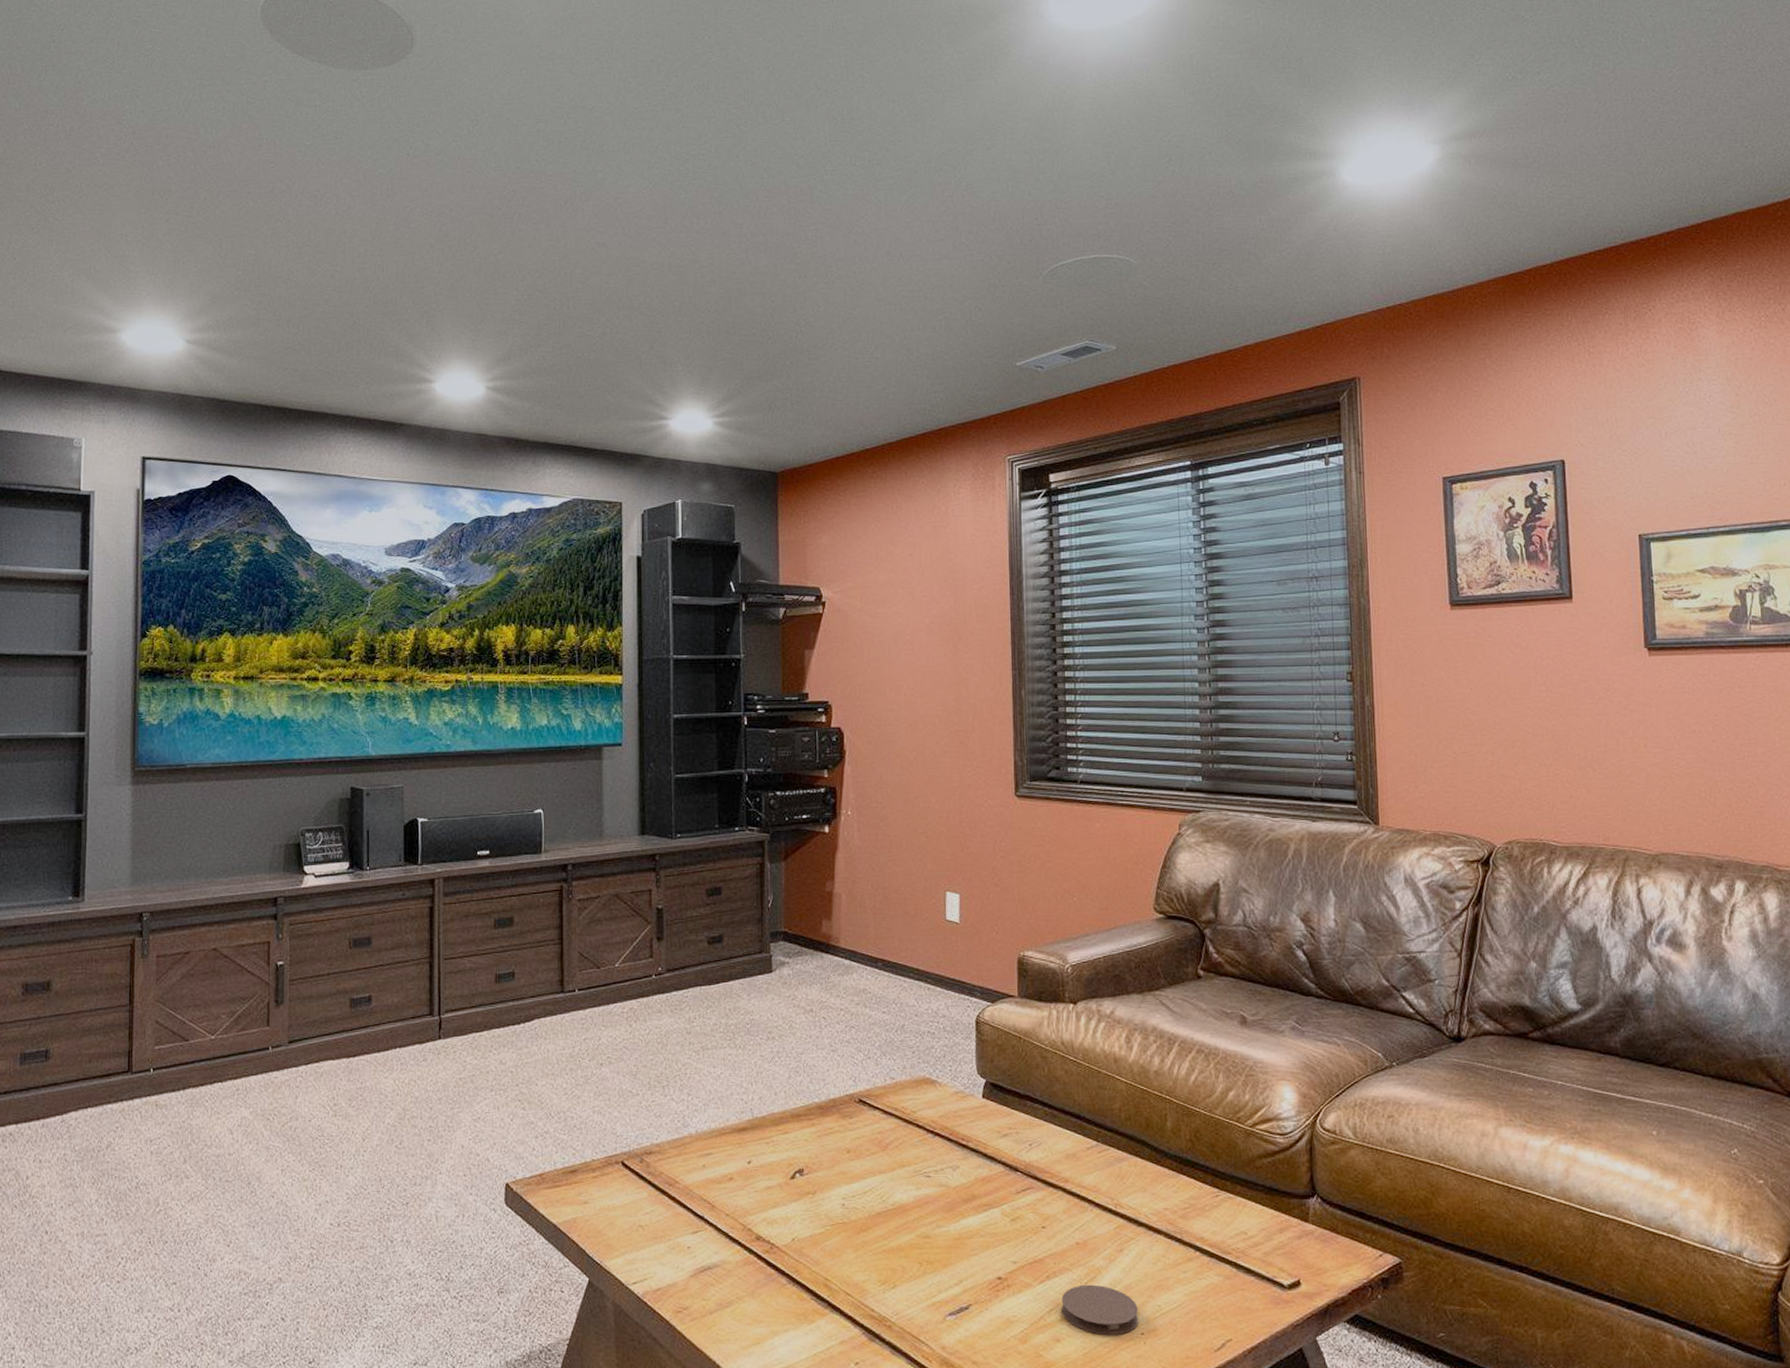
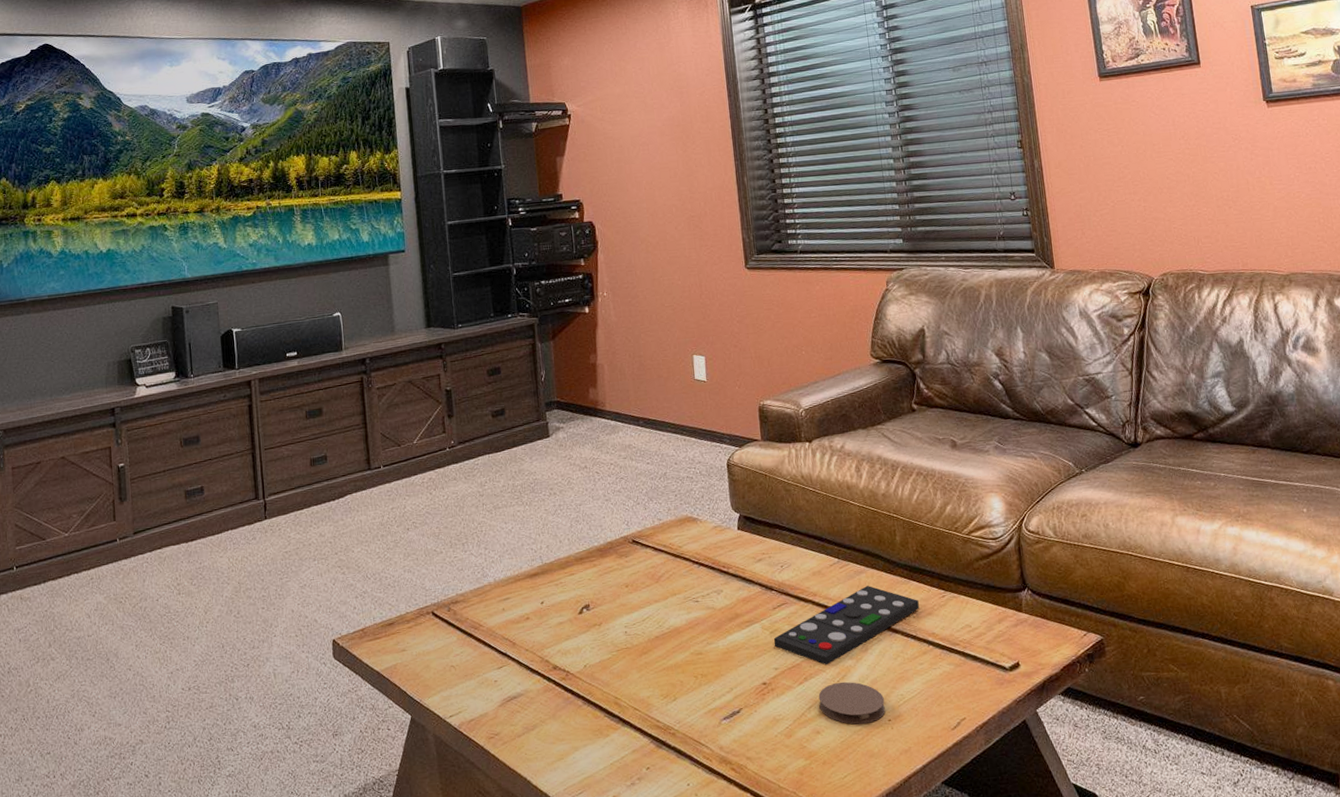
remote control: none [1014,1176,1188,1264] -> present [773,586,919,665]

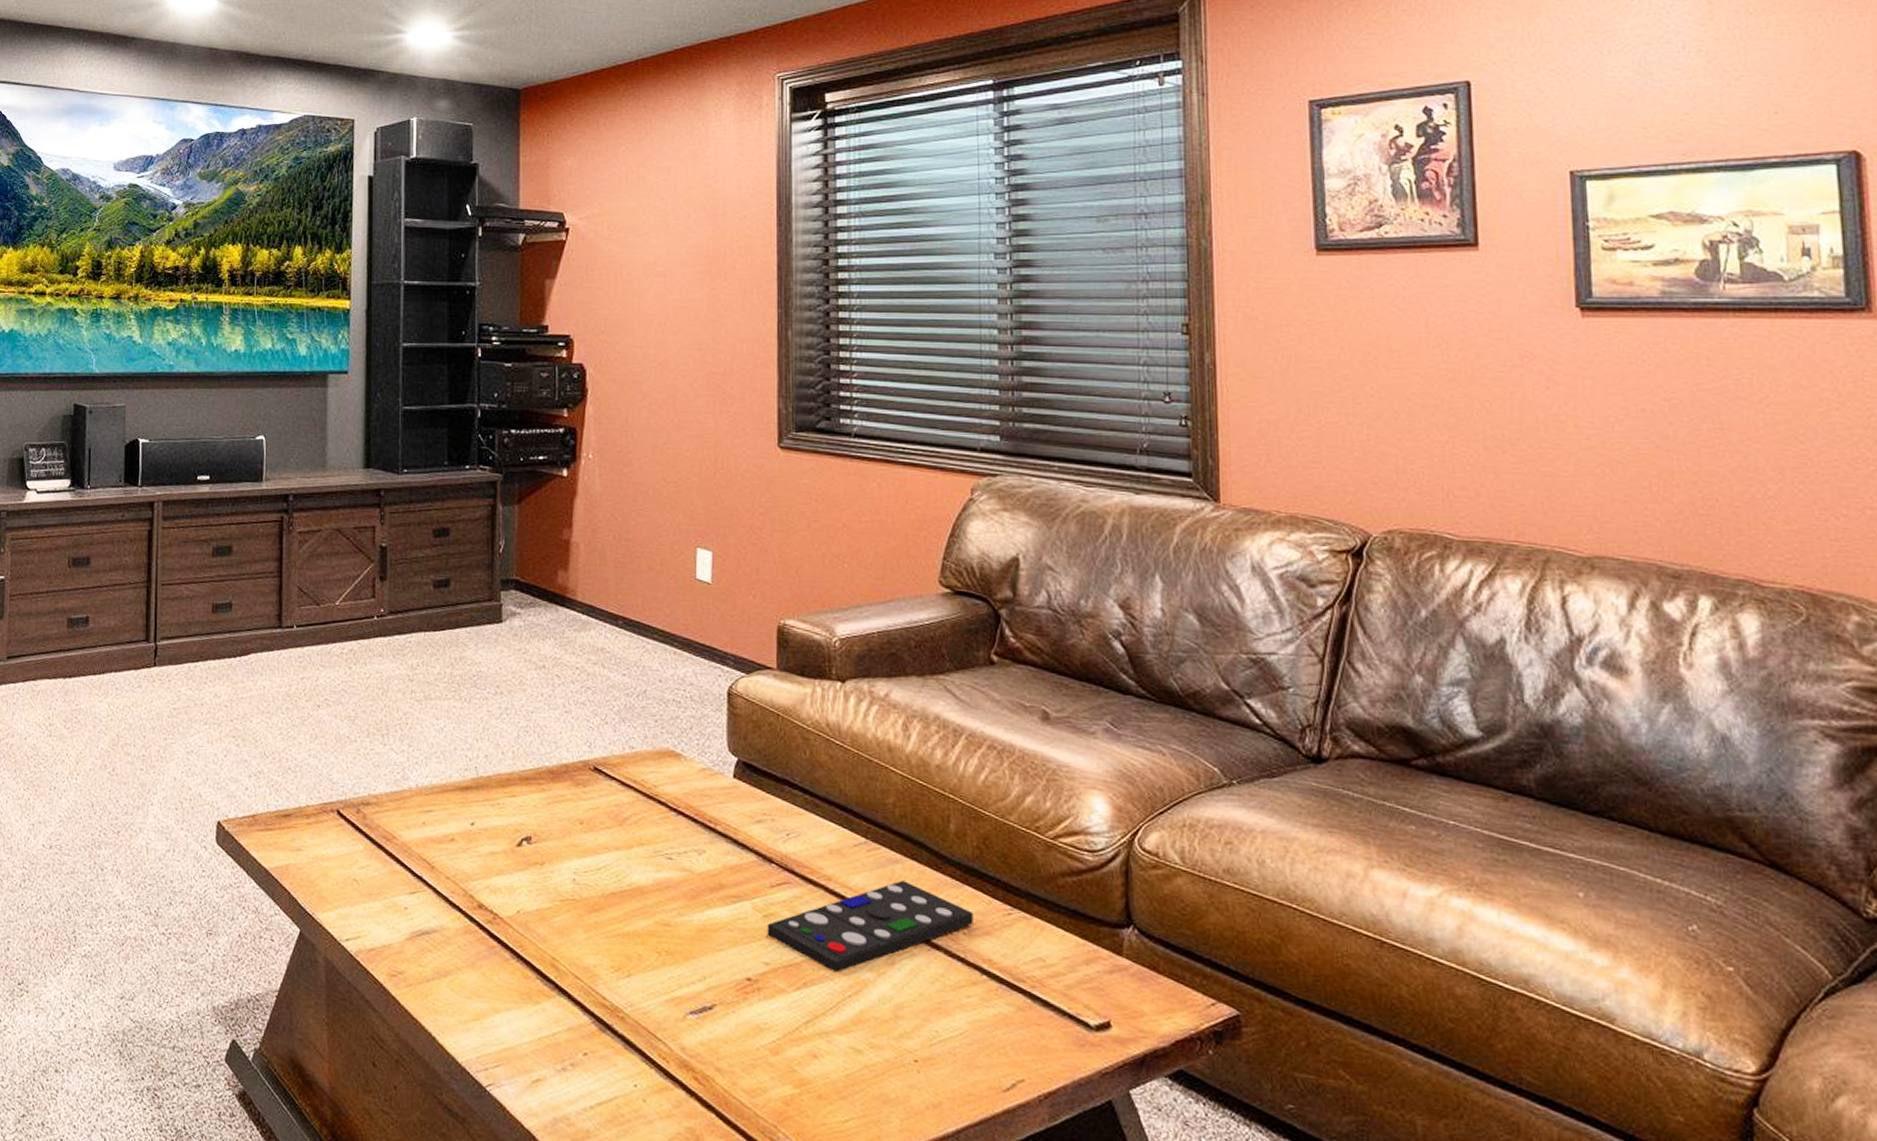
coaster: present [818,681,886,725] -> none [820,997,911,1059]

